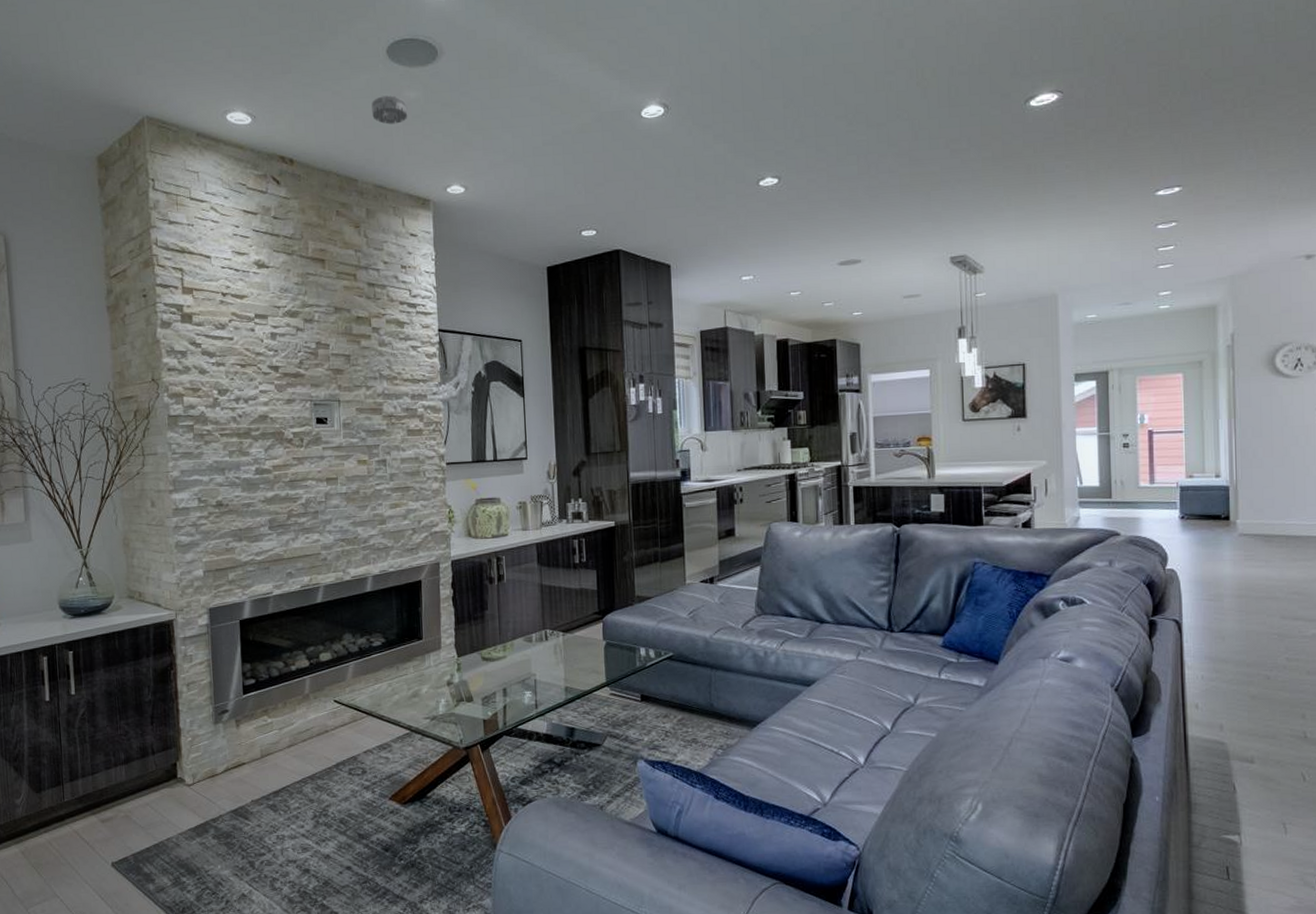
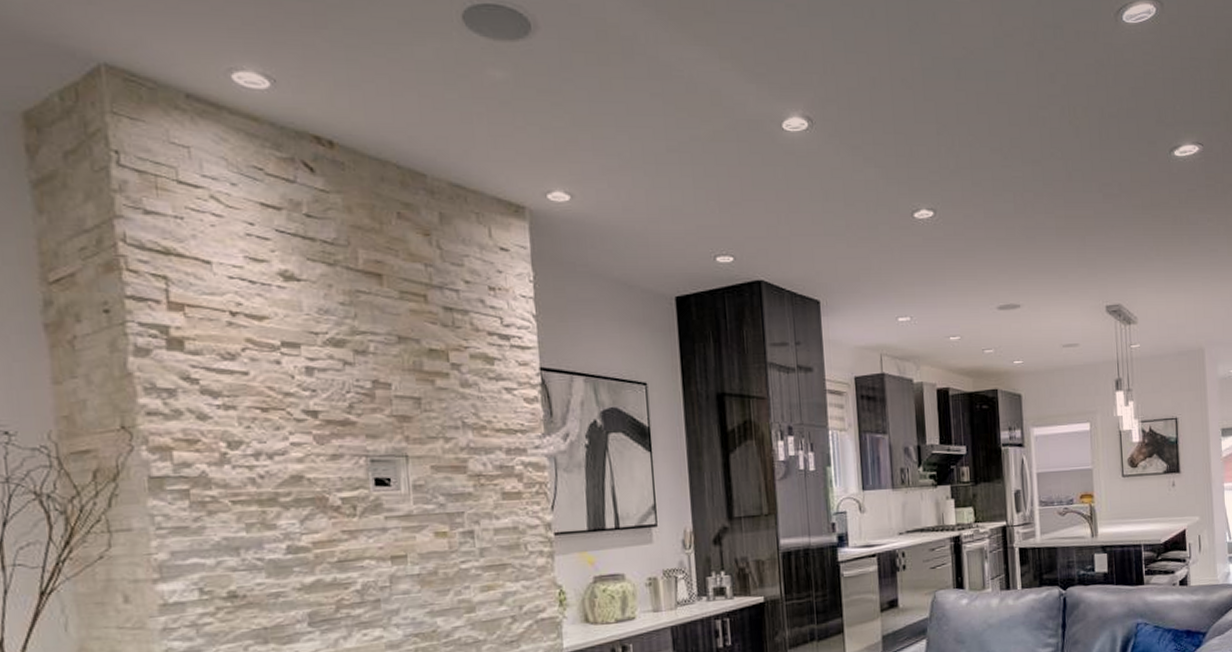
smoke detector: present [371,95,408,125] -> none [443,70,493,109]

